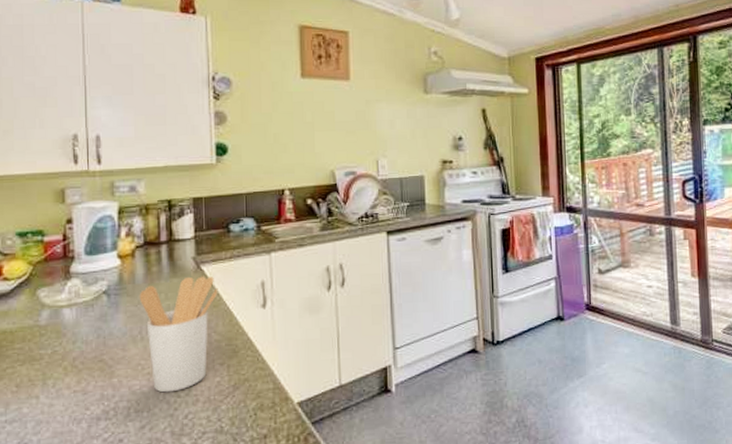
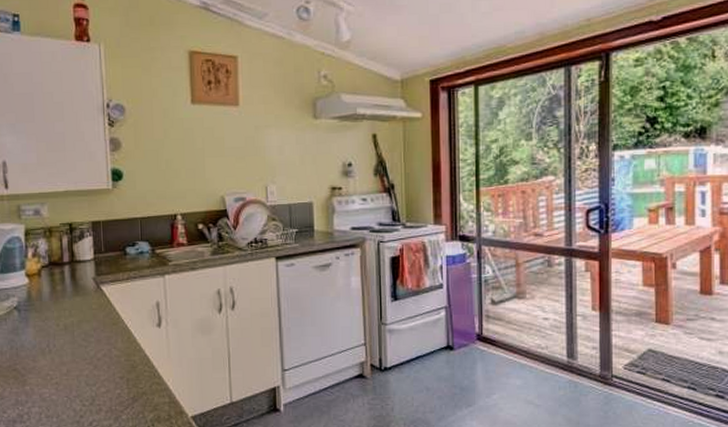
utensil holder: present [139,276,218,393] -> none [46,295,117,401]

